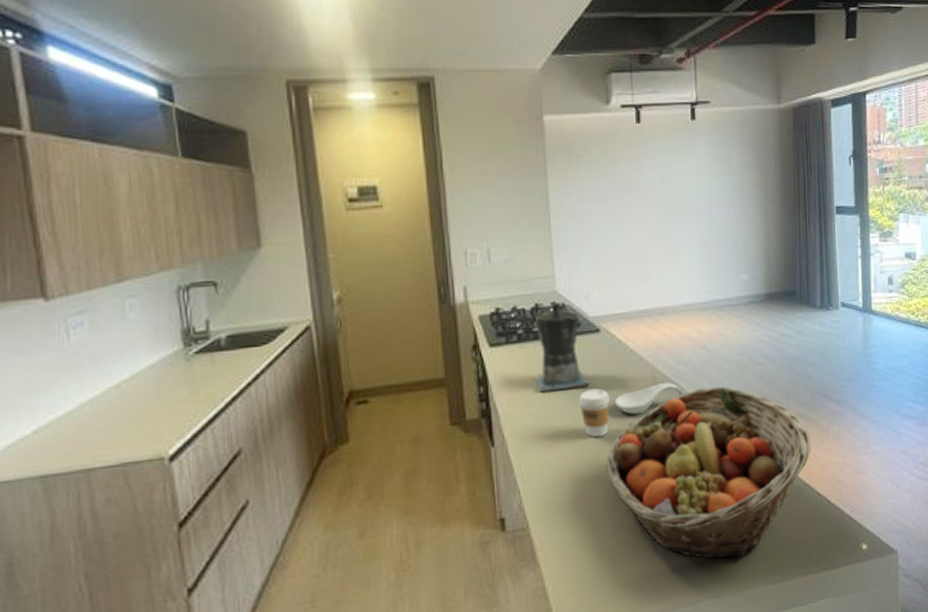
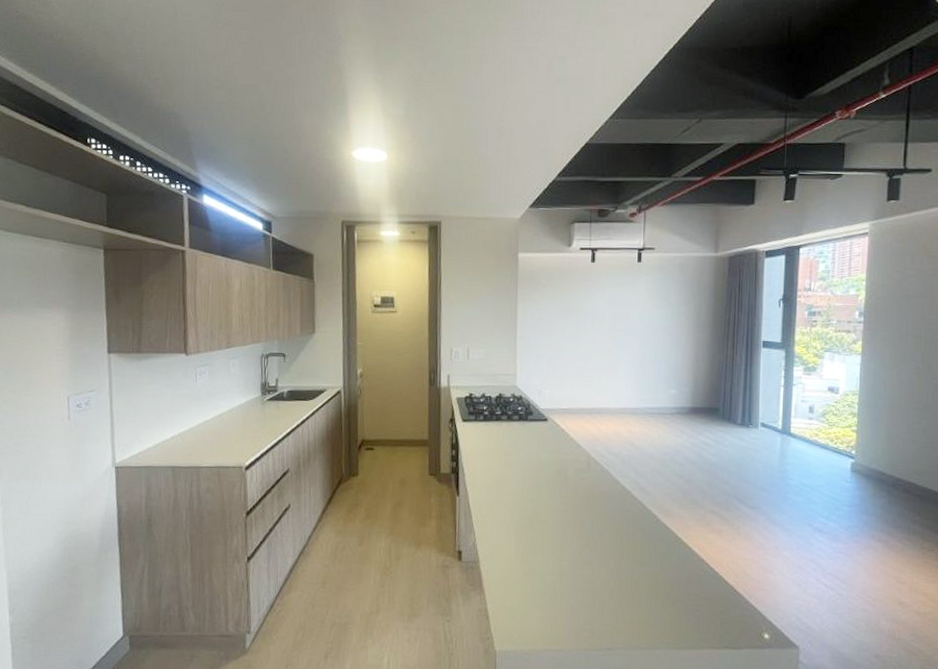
coffee maker: present [535,302,589,393] -> none [494,394,536,462]
coffee cup: present [579,388,610,438] -> none [526,464,551,503]
fruit basket: present [606,386,811,559] -> none [543,477,722,622]
spoon rest: present [614,382,684,415] -> none [554,467,613,490]

